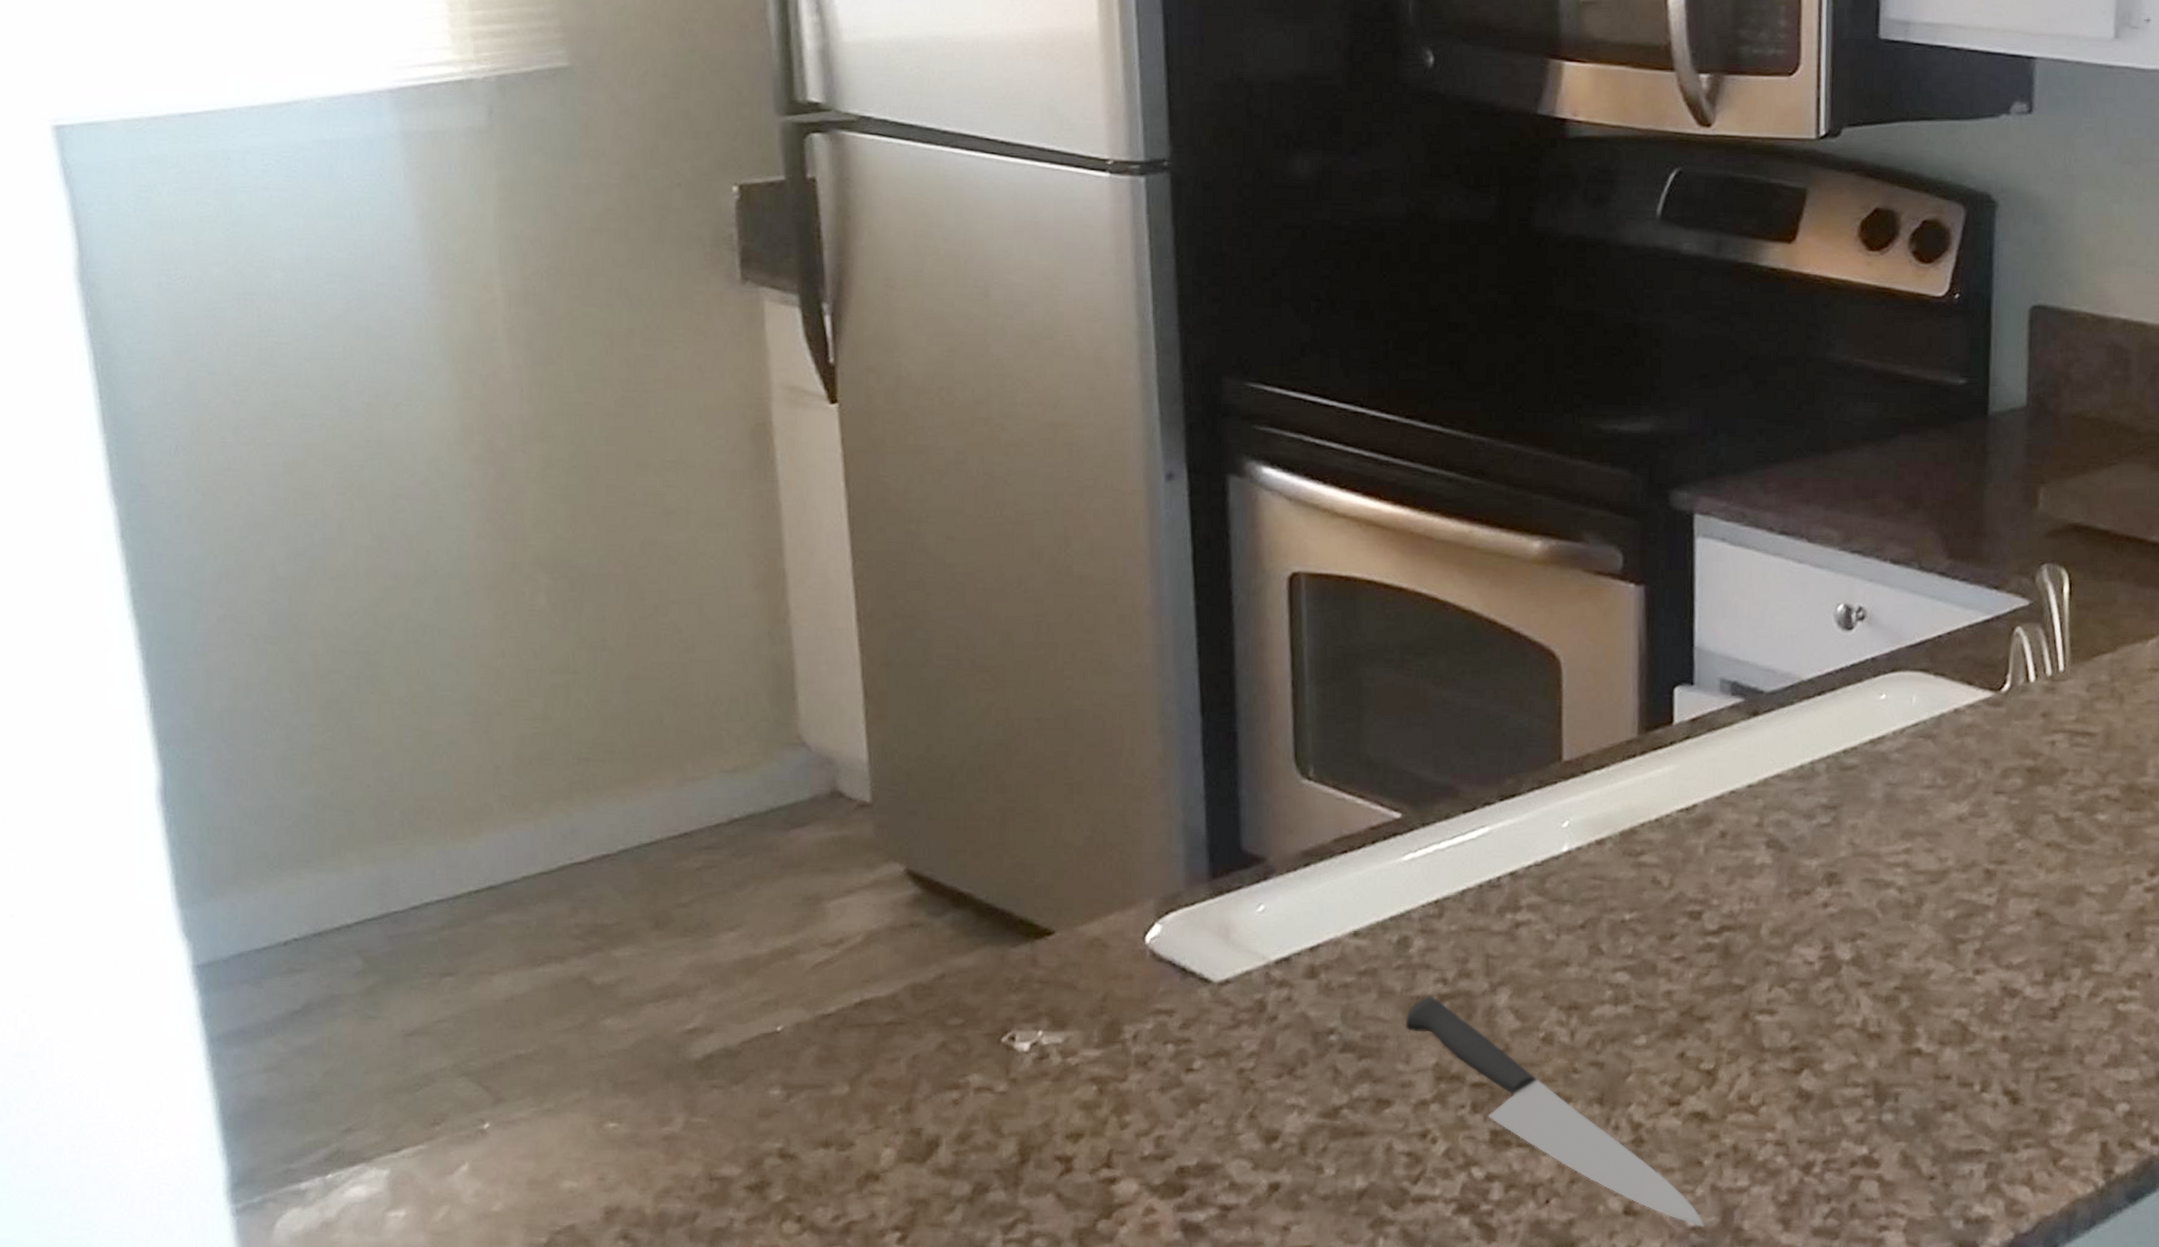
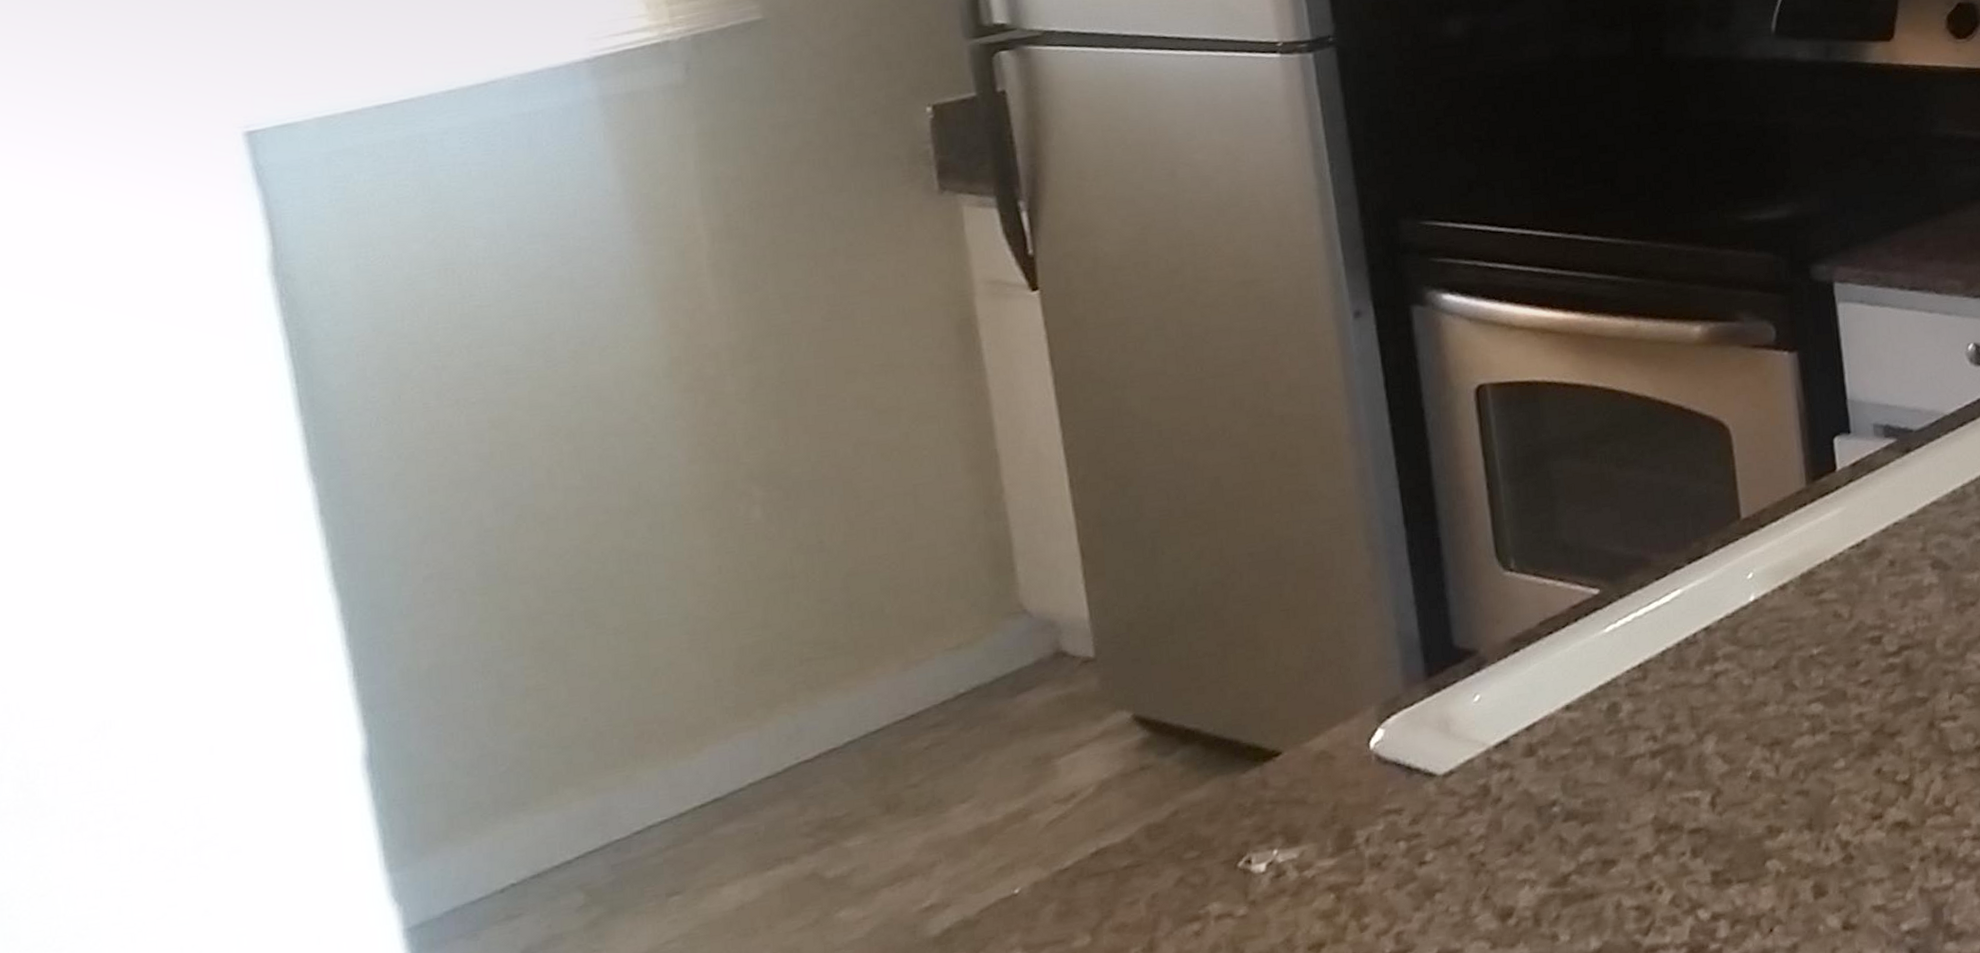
kitchen knife: present [1406,996,1705,1227] -> none [1622,754,1918,929]

